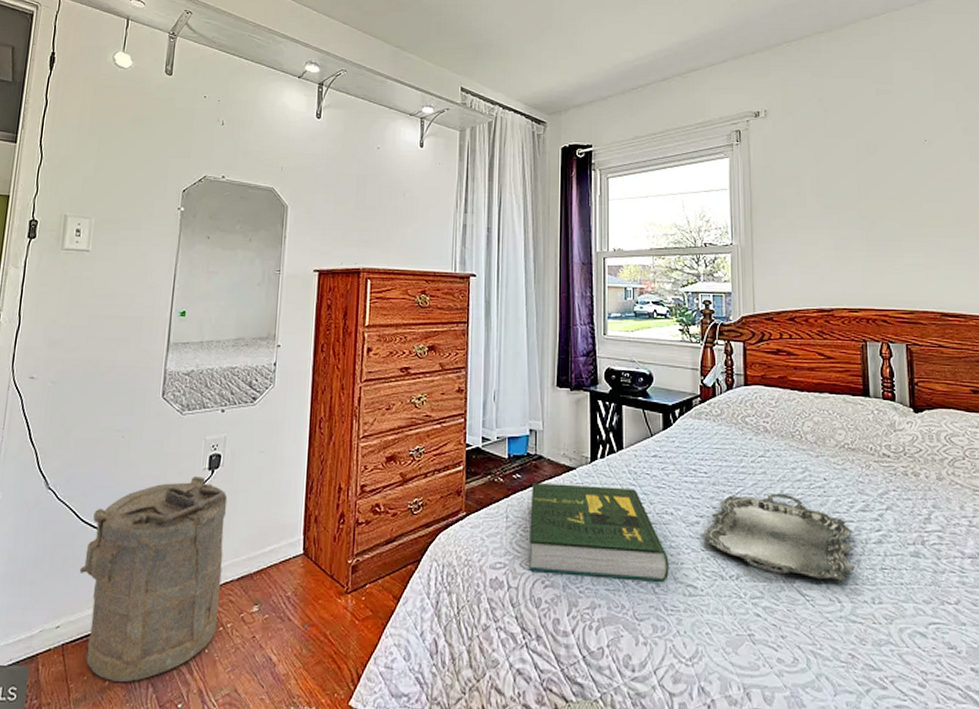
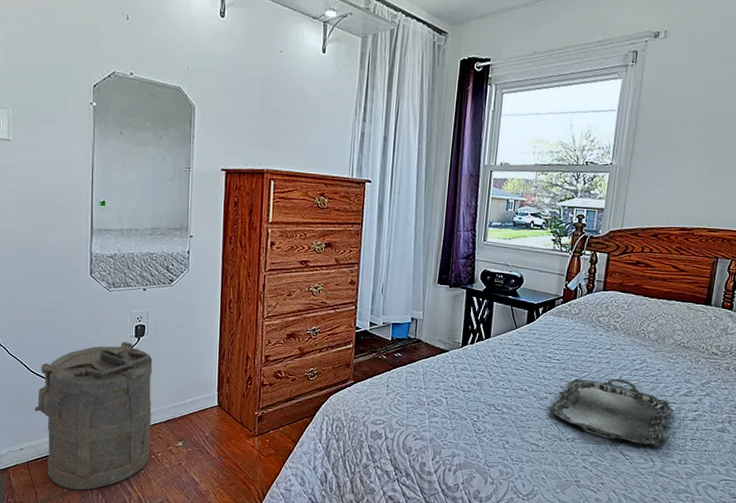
book: present [529,483,669,582] -> none [403,361,519,440]

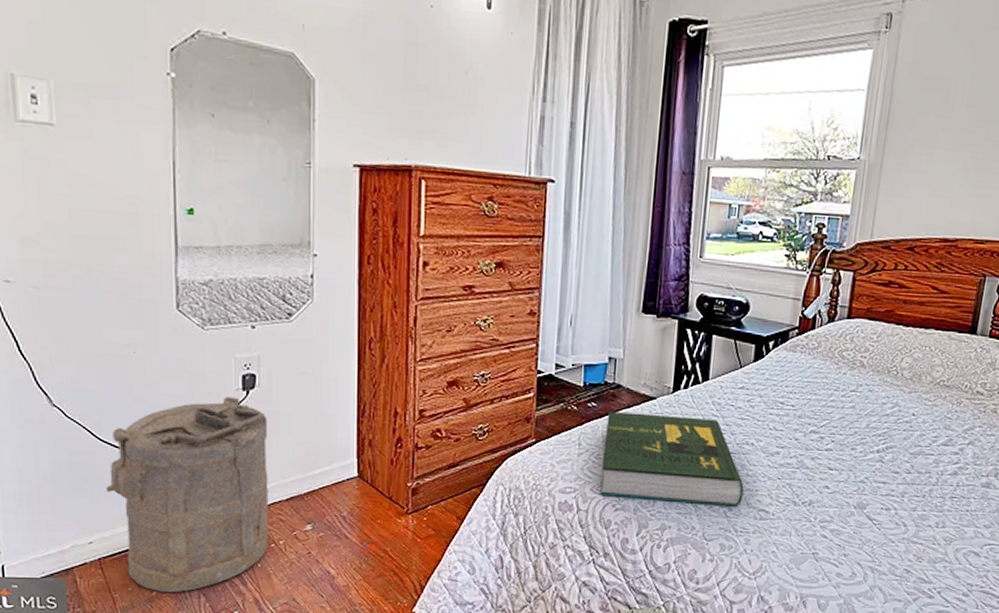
book: none [403,361,519,440] -> present [600,412,744,507]
serving tray: present [549,378,673,447] -> none [781,426,930,508]

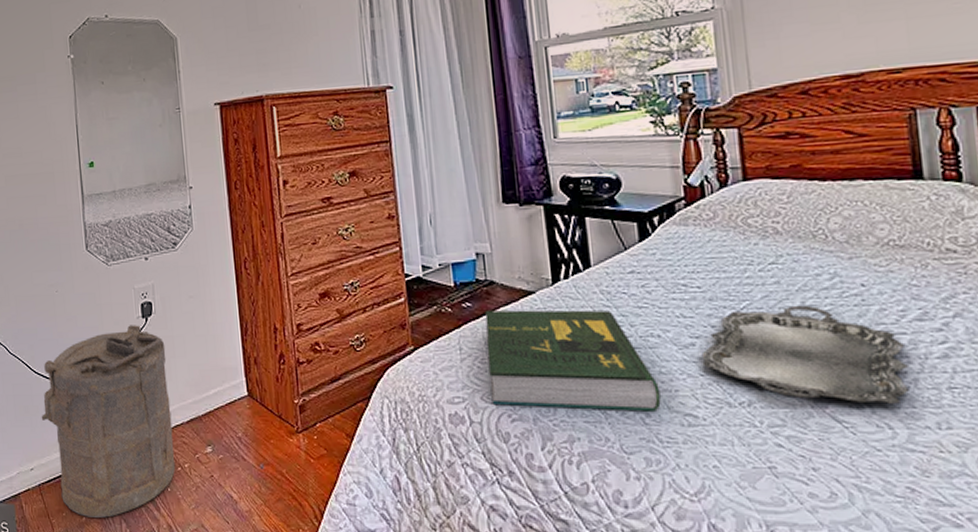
serving tray: none [781,426,930,508] -> present [701,305,909,404]

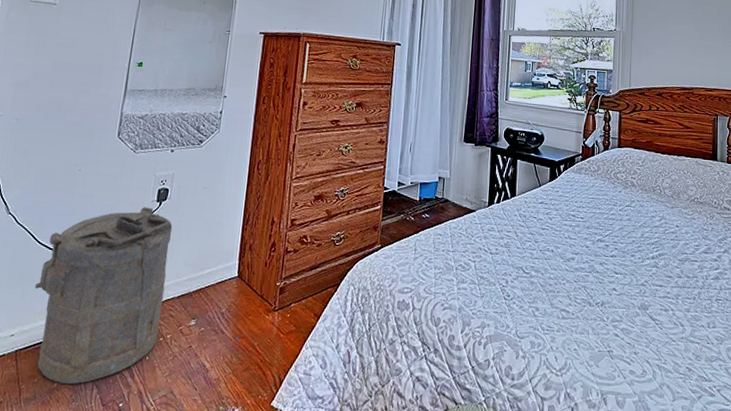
book: present [485,310,661,412] -> none [431,222,548,307]
serving tray: present [701,305,909,404] -> none [577,236,696,309]

